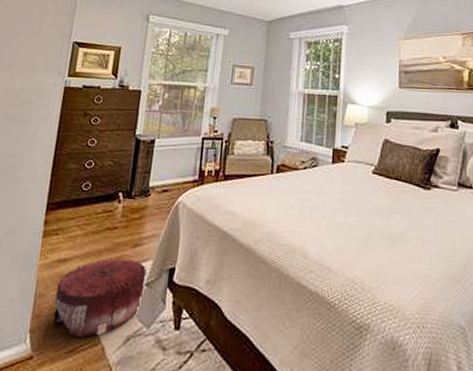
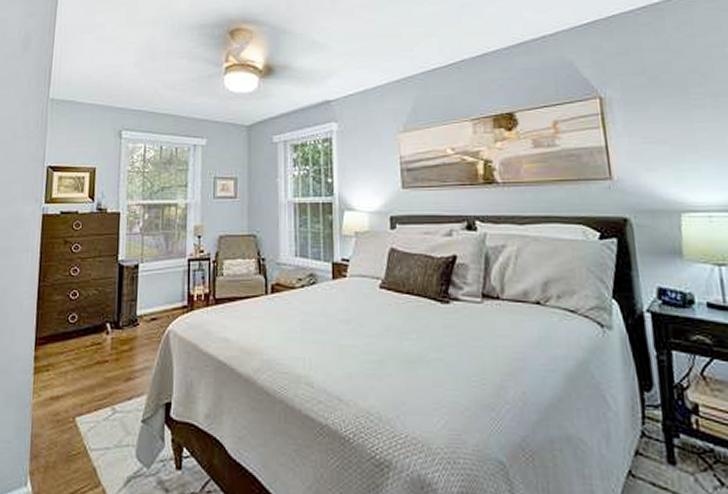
pouf: present [52,258,147,337] -> none [50,393,141,478]

